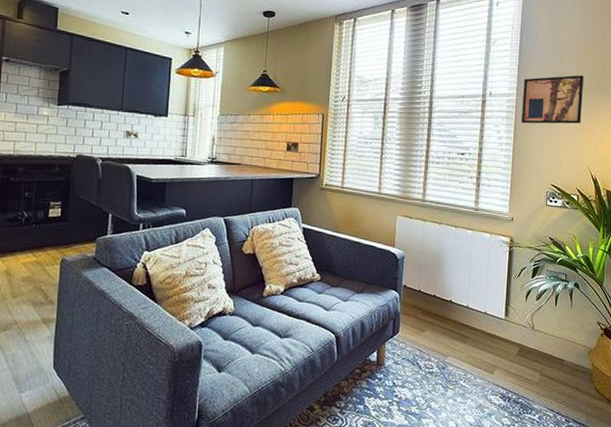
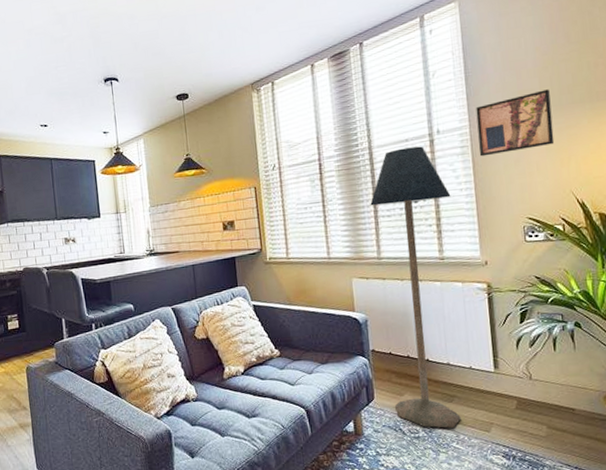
floor lamp: none [416,103,493,367] -> present [370,146,461,428]

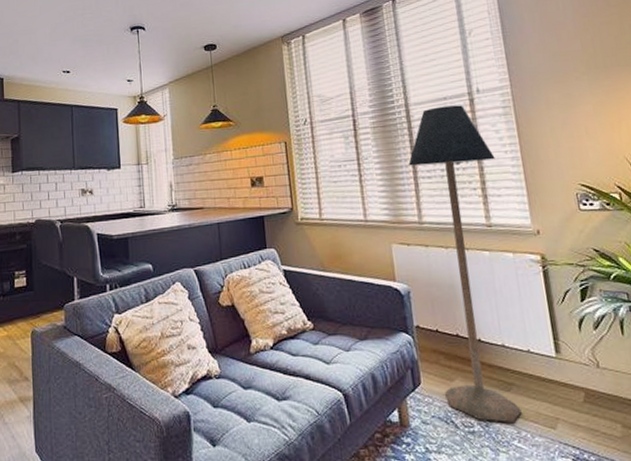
wall art: present [476,89,555,157] -> none [516,51,603,118]

